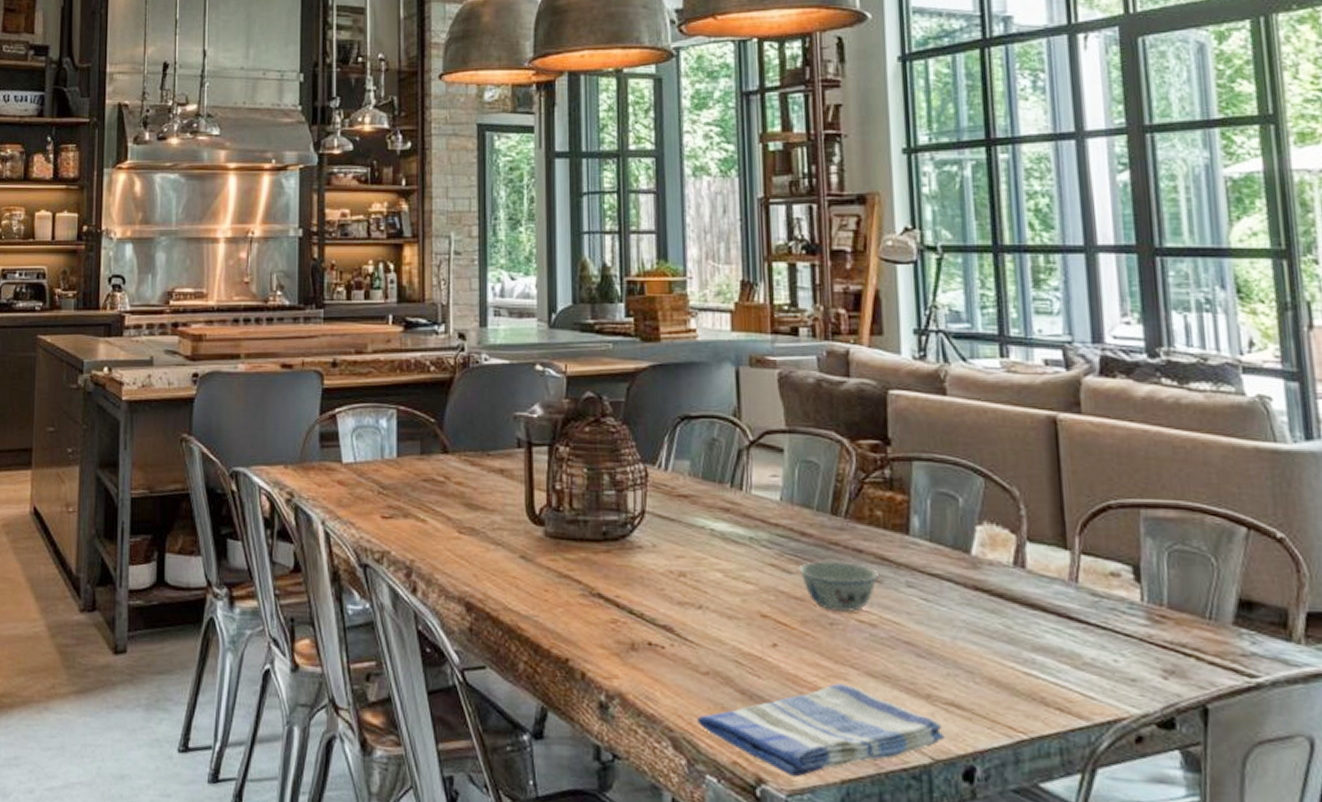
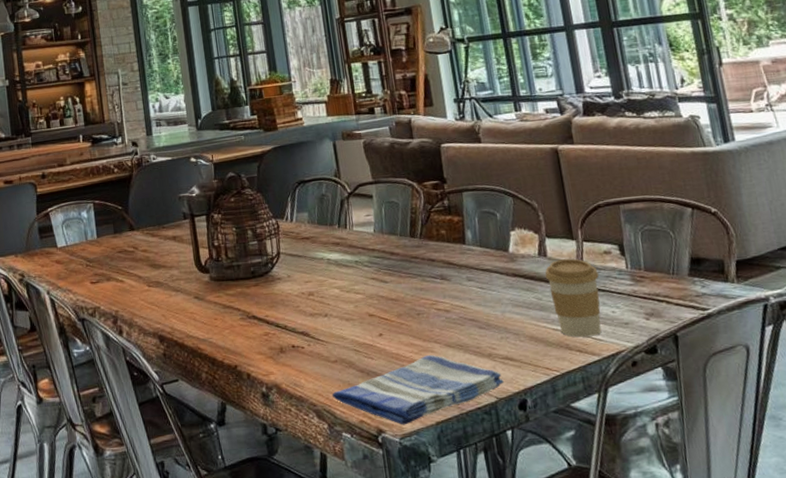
bowl: present [798,561,878,612] -> none [391,269,447,305]
coffee cup: none [1020,575,1099,692] -> present [545,258,602,337]

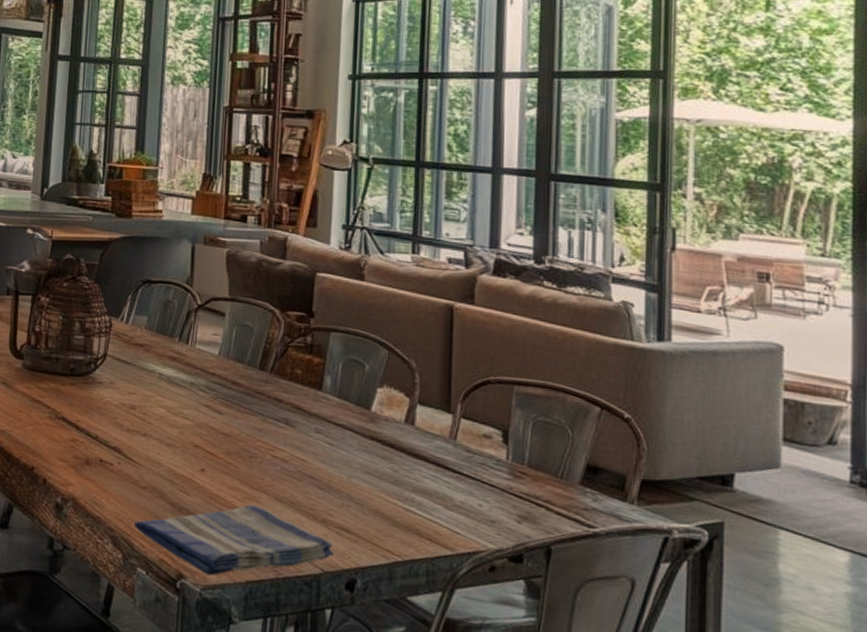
coffee cup: present [545,258,602,337] -> none [407,431,472,528]

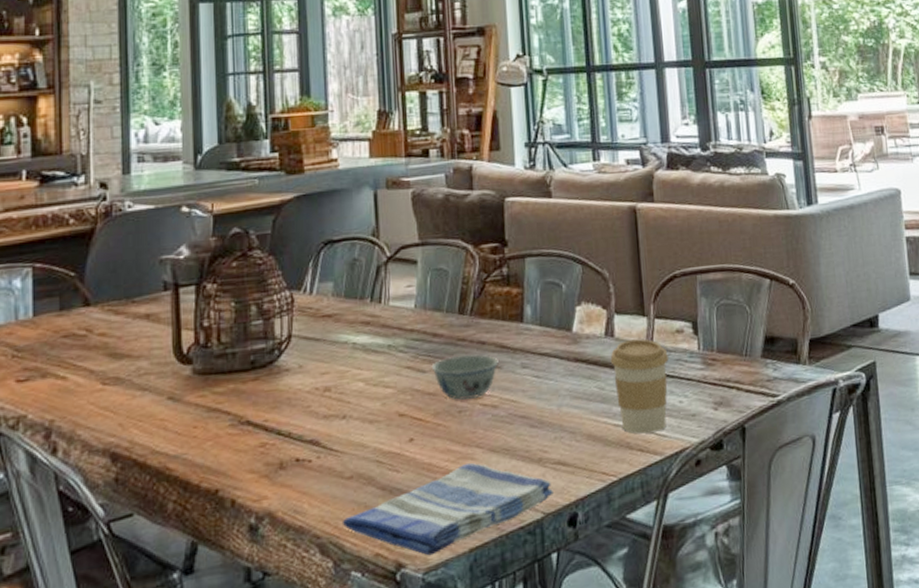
bowl: none [228,406,293,449] -> present [431,354,499,400]
coffee cup: none [407,431,472,528] -> present [610,338,669,434]

